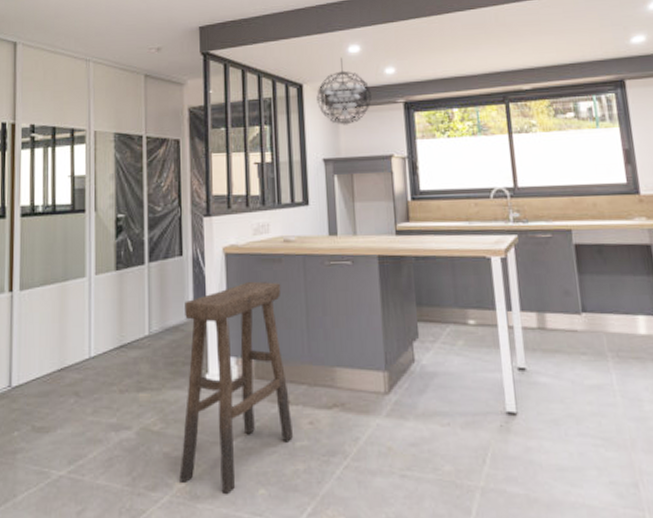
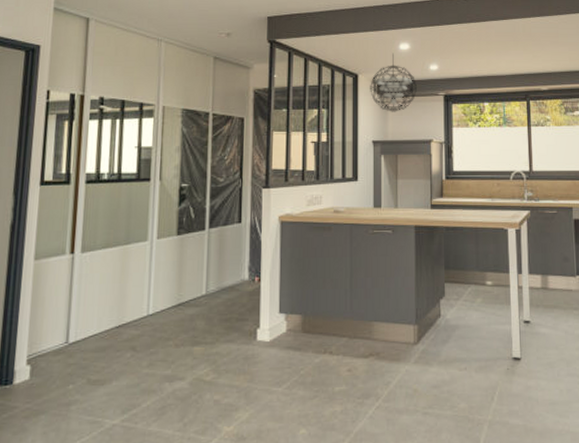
stool: present [179,281,294,495] -> none [228,246,334,436]

